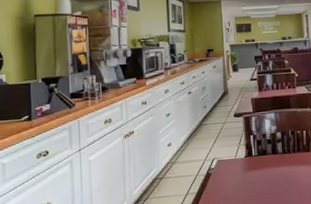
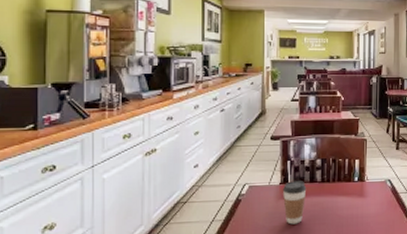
coffee cup: none [247,153,270,194] -> present [282,181,307,225]

